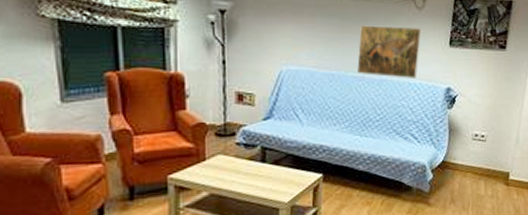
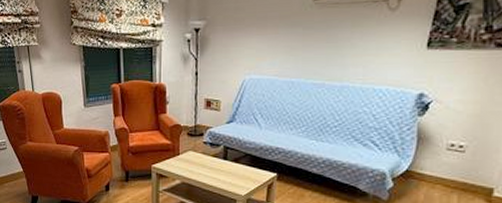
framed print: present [357,25,422,78] -> none [318,31,393,84]

